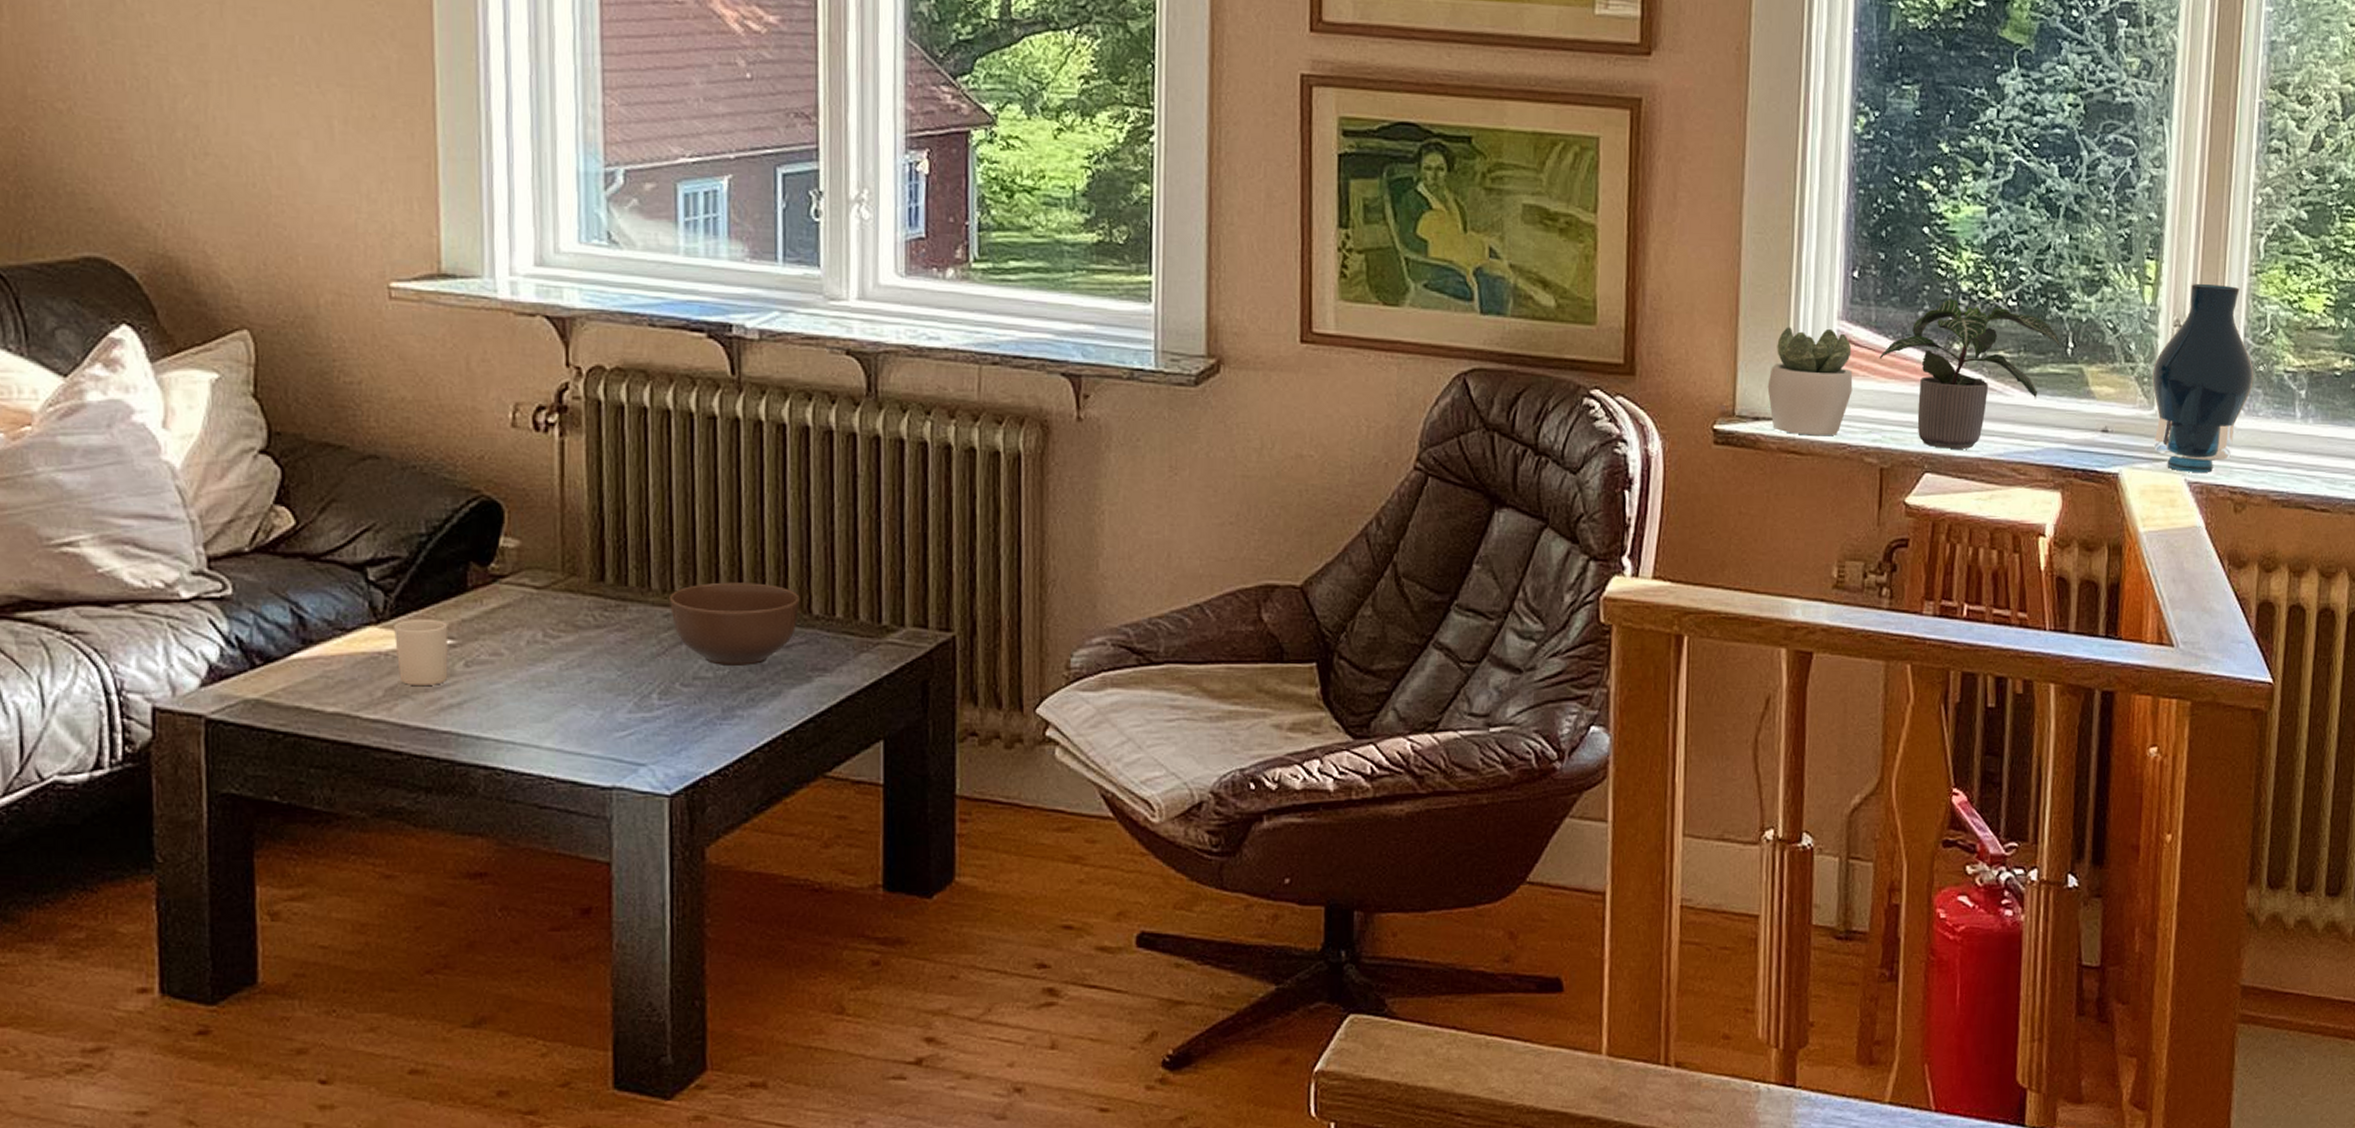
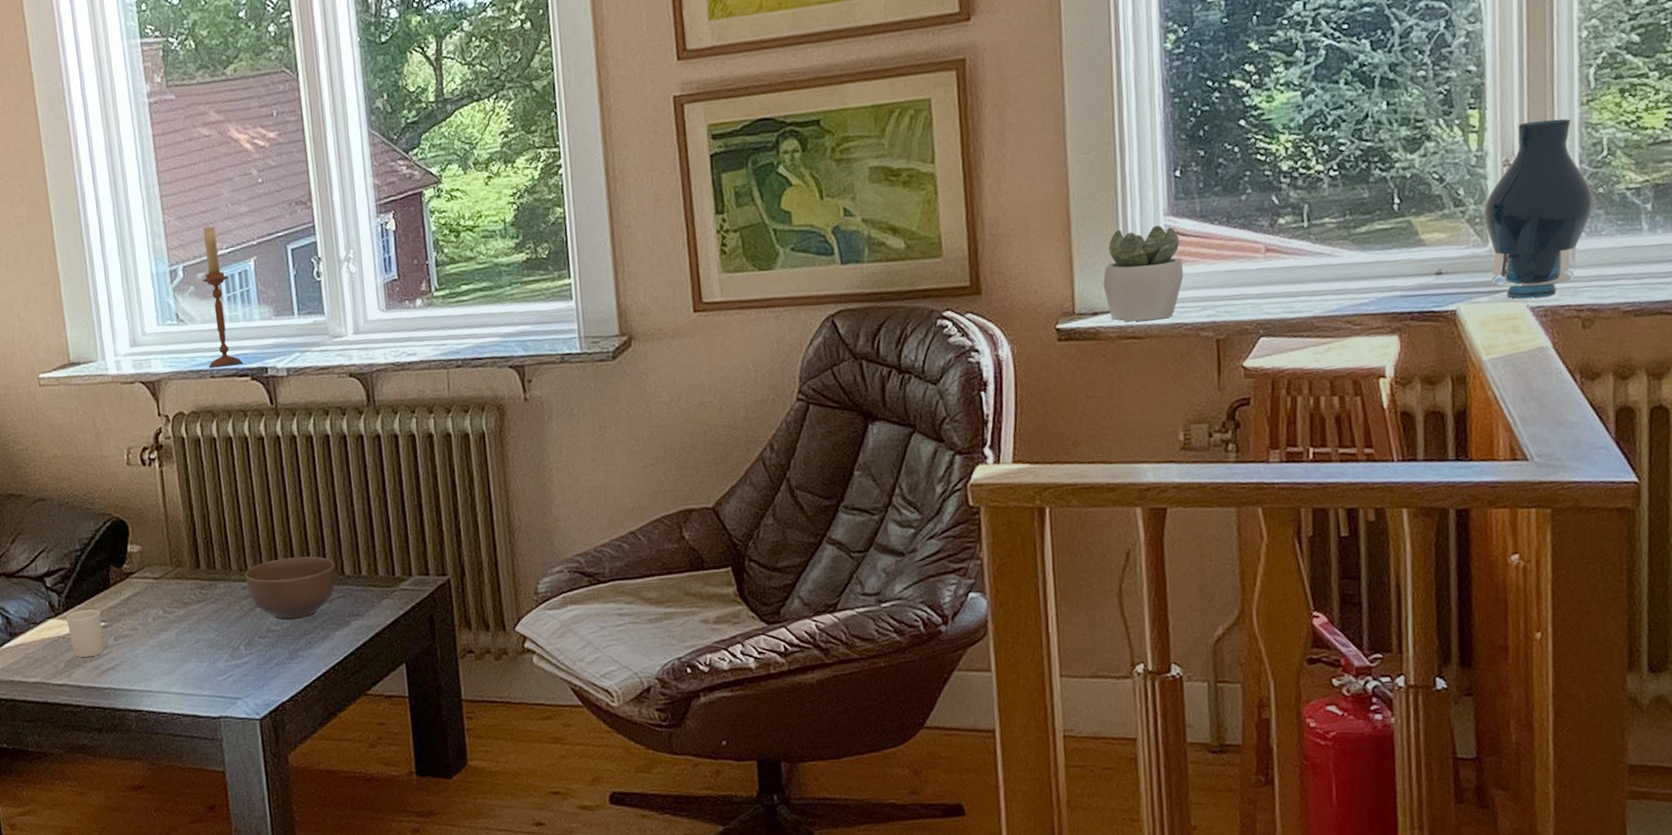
candlestick: none [647,121,700,315] -> present [202,225,244,369]
potted plant: present [1879,297,2060,449] -> none [1206,178,1385,314]

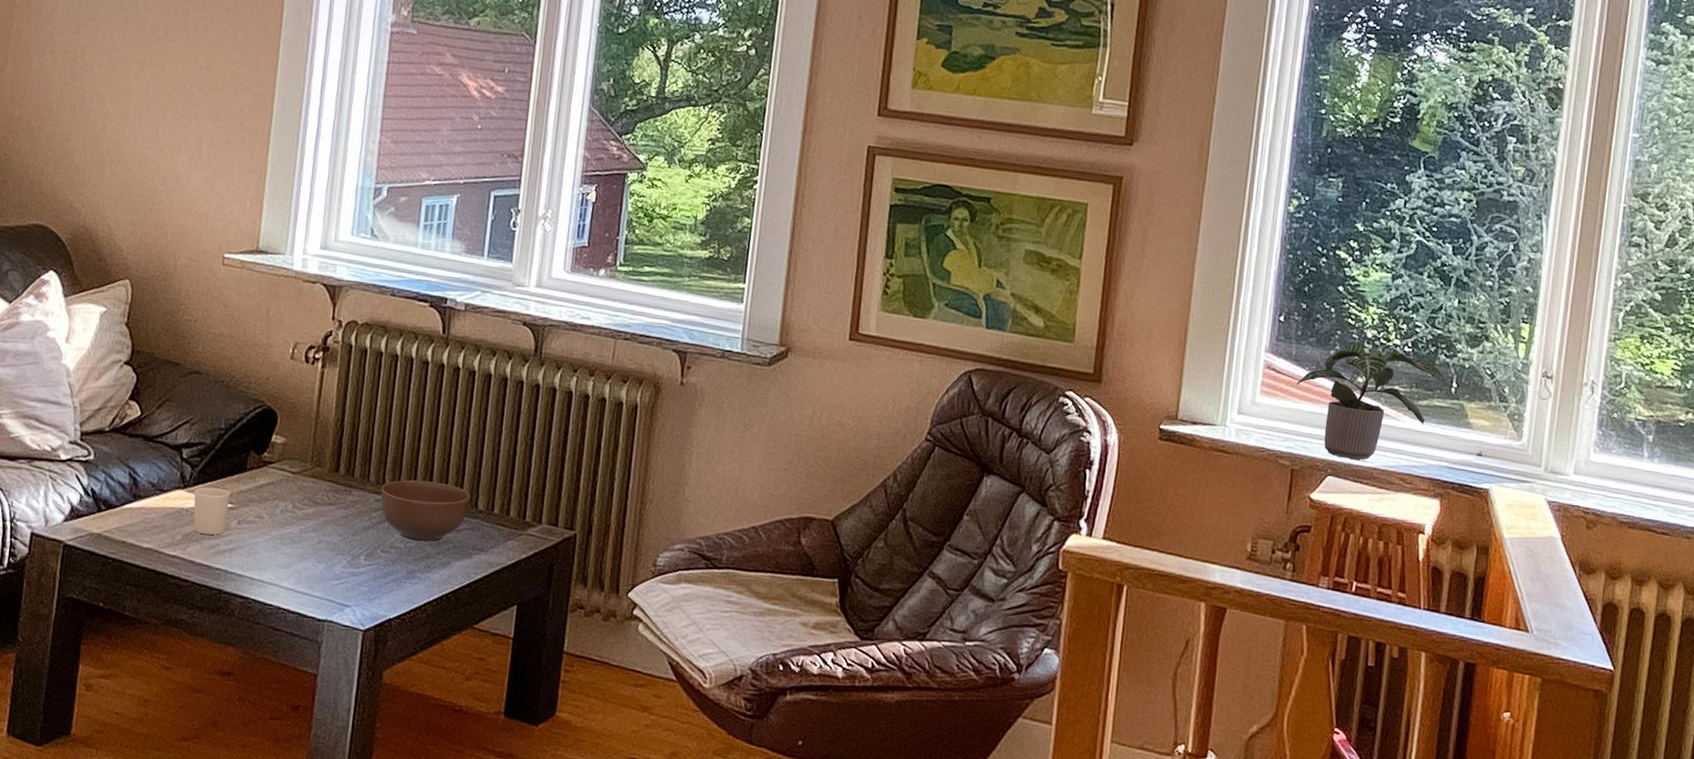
candlestick: present [202,225,244,369] -> none [391,155,430,290]
succulent plant: present [1103,225,1184,322] -> none [1205,355,1275,441]
potted plant: none [1206,178,1385,314] -> present [1296,341,1446,460]
vase: present [1484,118,1593,299] -> none [1520,344,1609,495]

